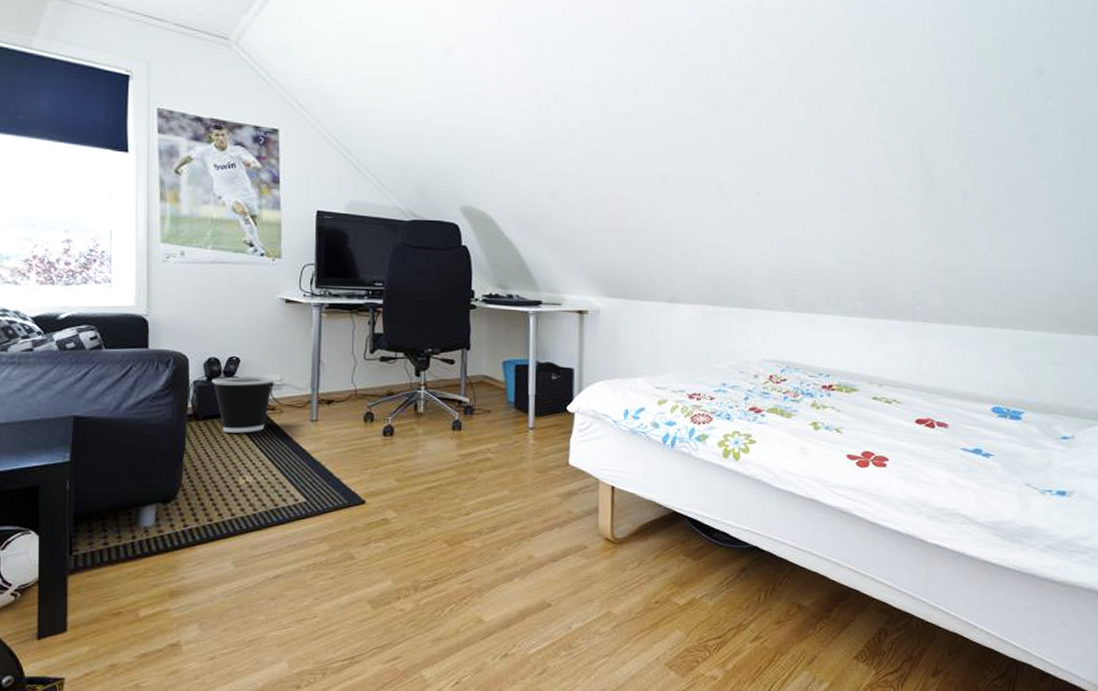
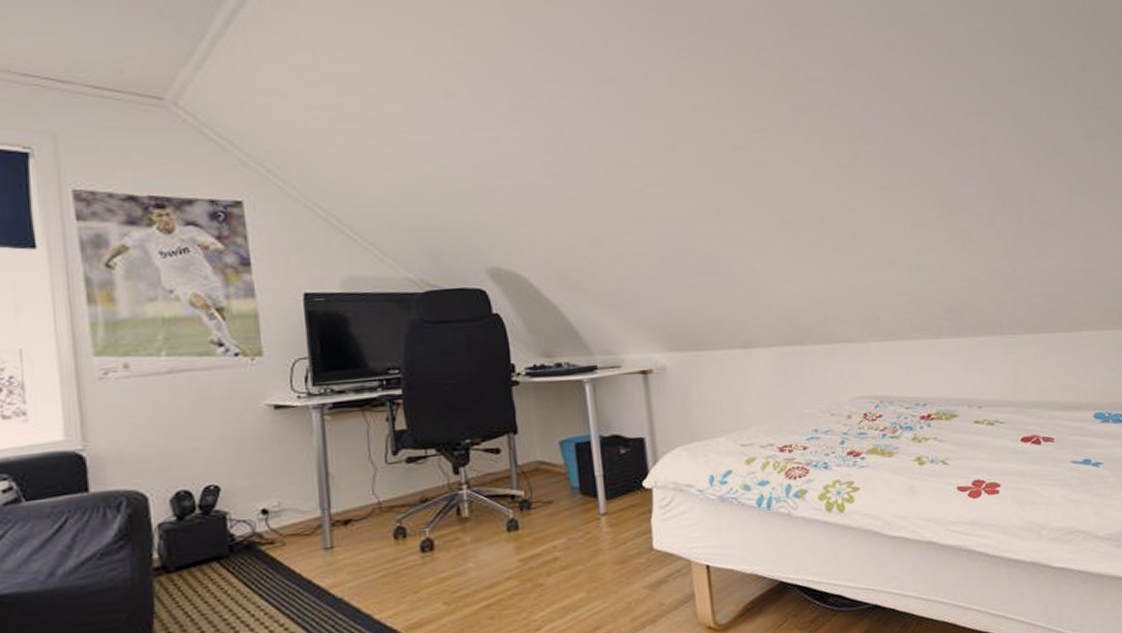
wastebasket: present [211,376,274,433] -> none [183,503,270,583]

